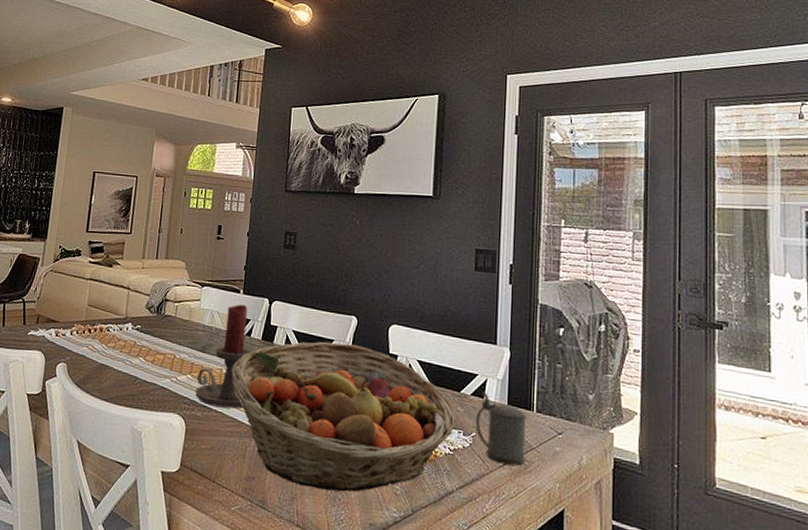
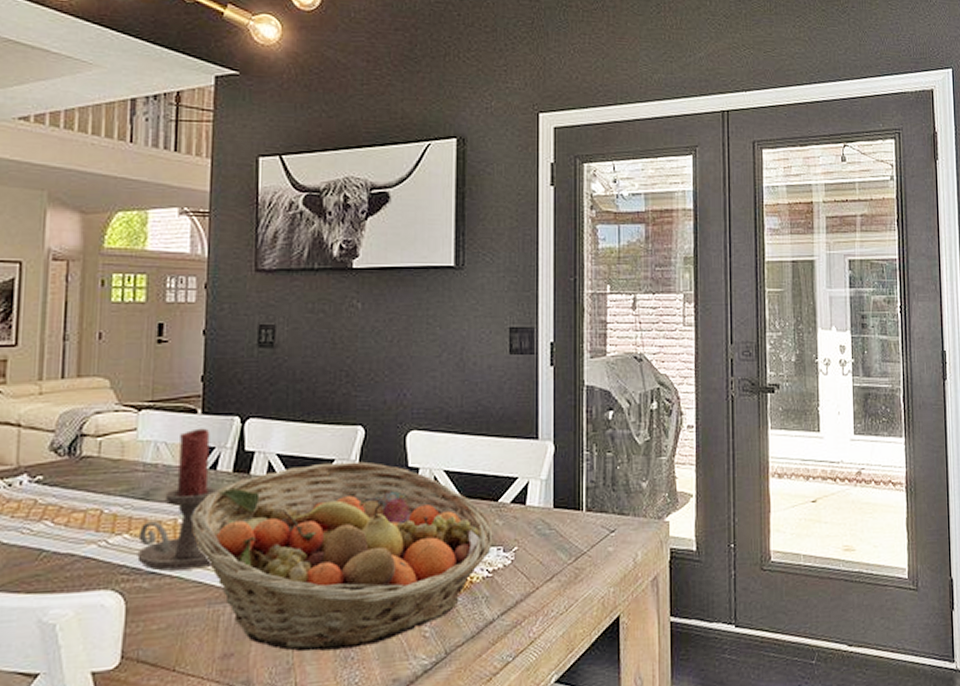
beer stein: present [476,392,527,466] -> none [518,497,577,577]

